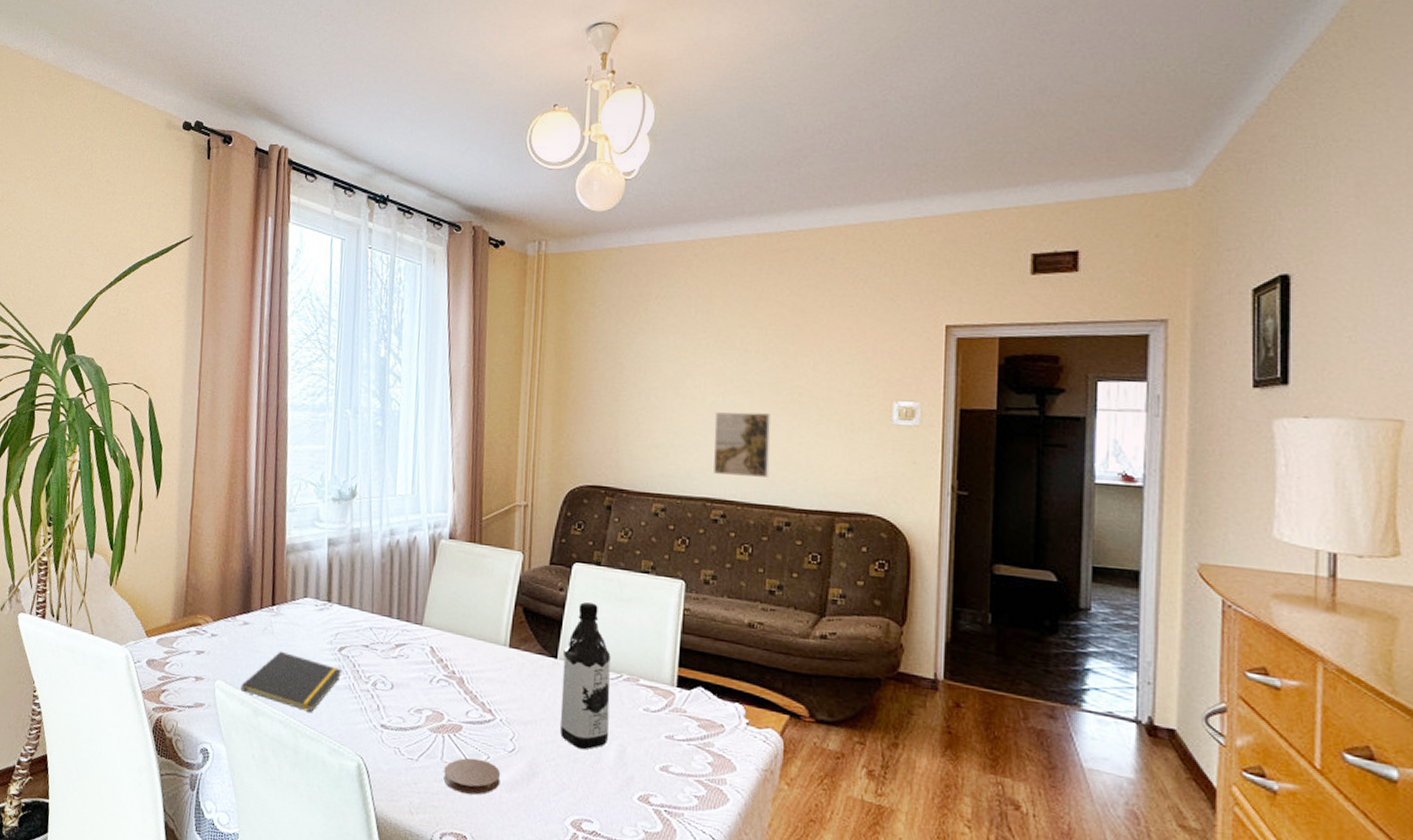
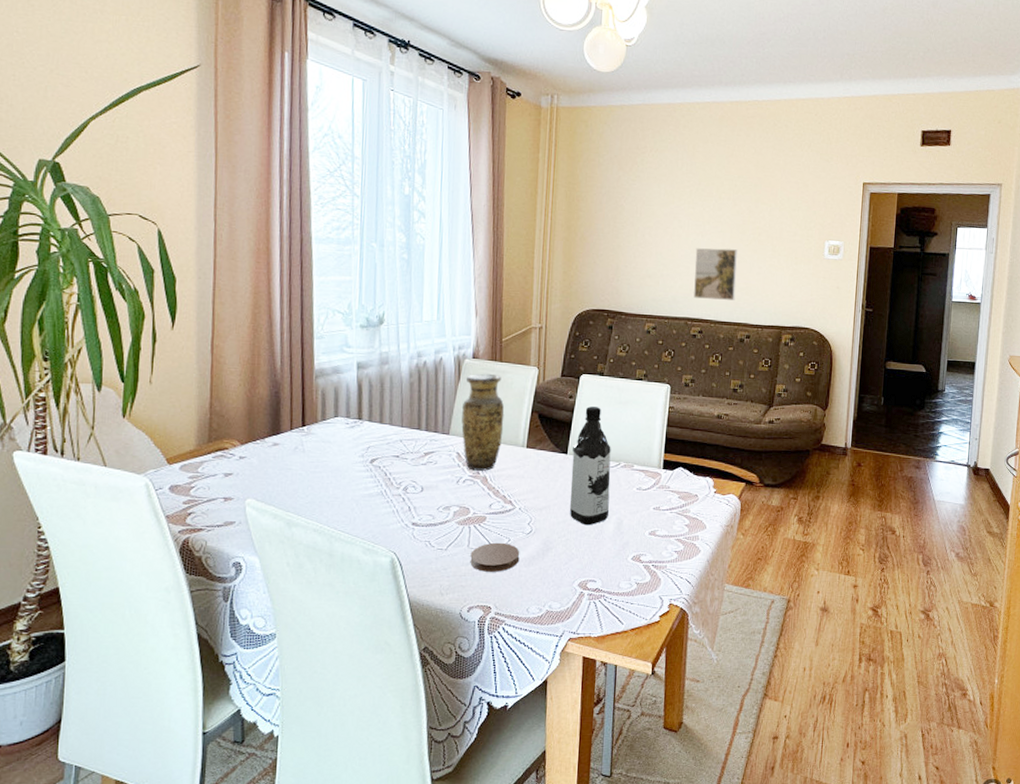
notepad: present [240,651,343,712] -> none [272,467,375,519]
vase: none [436,556,484,671] -> present [461,373,504,471]

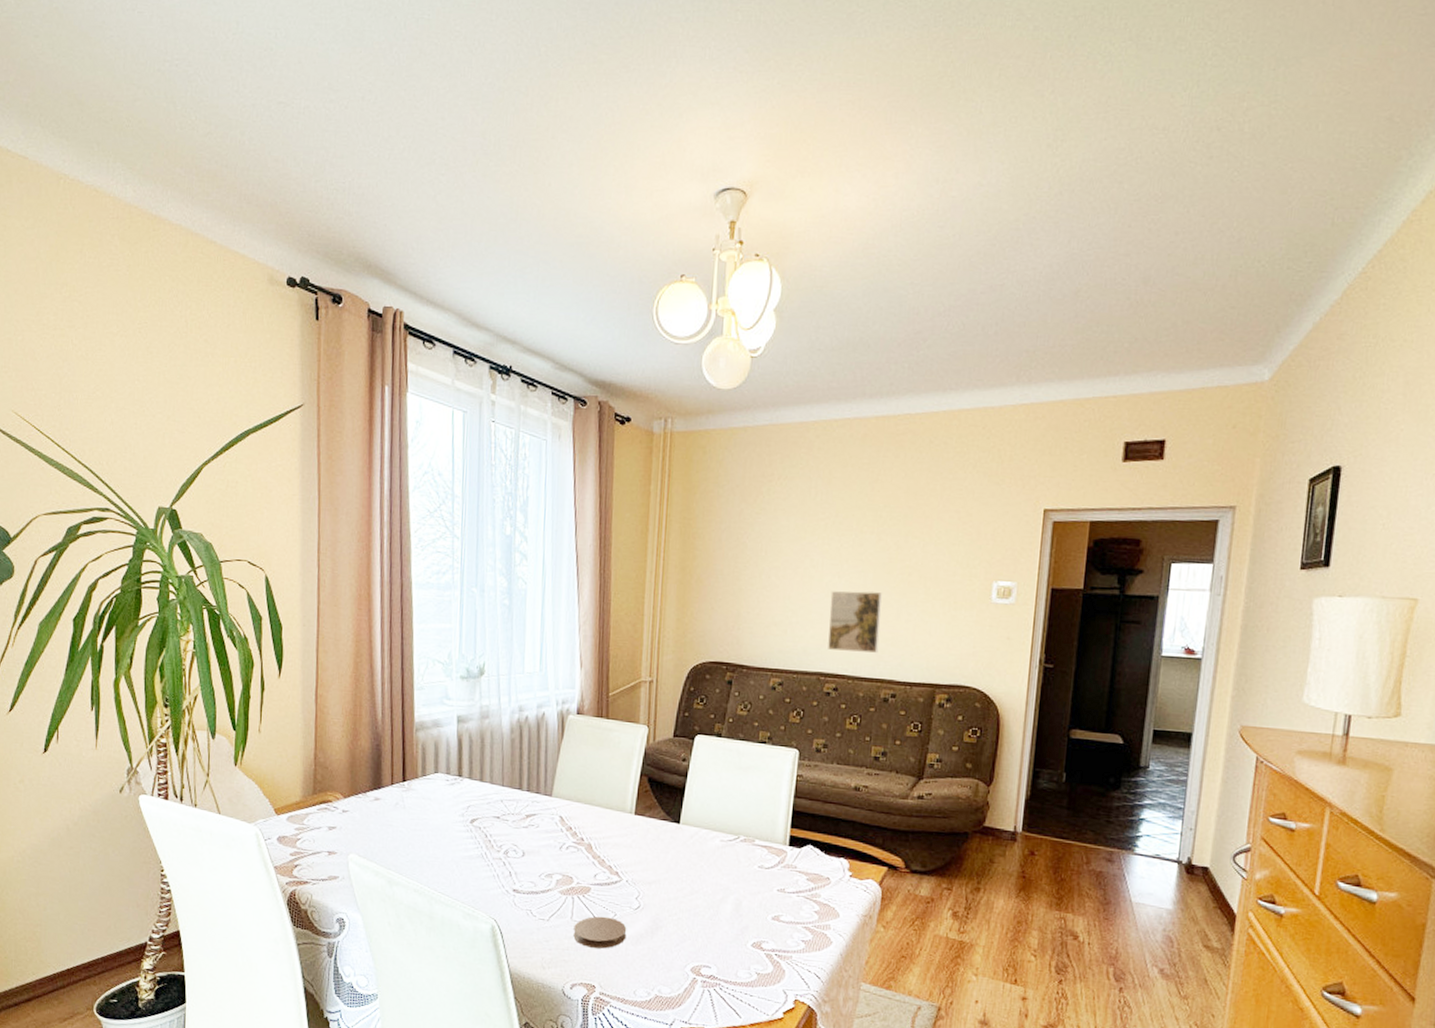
vase: present [461,373,504,471] -> none [565,730,611,838]
water bottle: present [569,406,611,526] -> none [681,771,729,905]

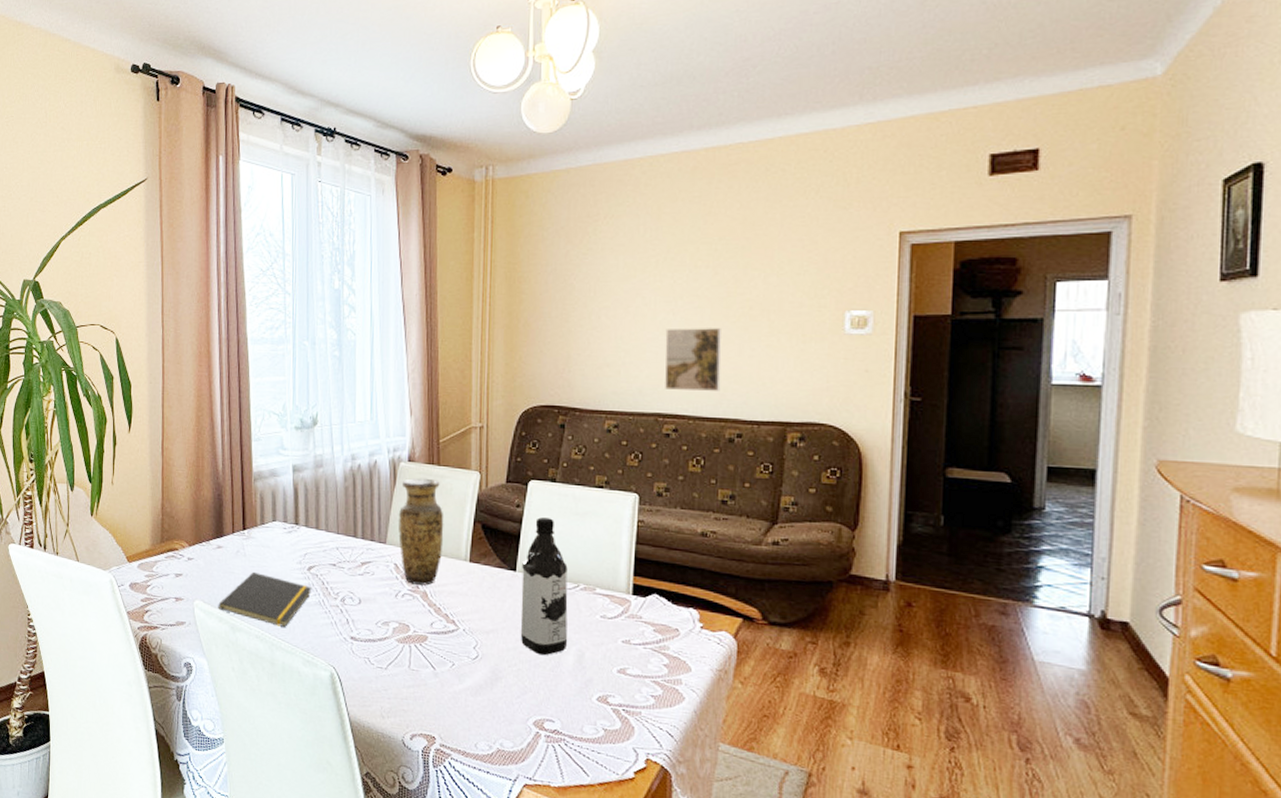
notepad: none [374,824,475,880] -> present [218,571,312,627]
vase: none [565,730,611,838] -> present [398,477,444,586]
coaster: present [573,916,627,949] -> none [412,665,466,699]
water bottle: none [681,771,729,905] -> present [520,517,568,656]

